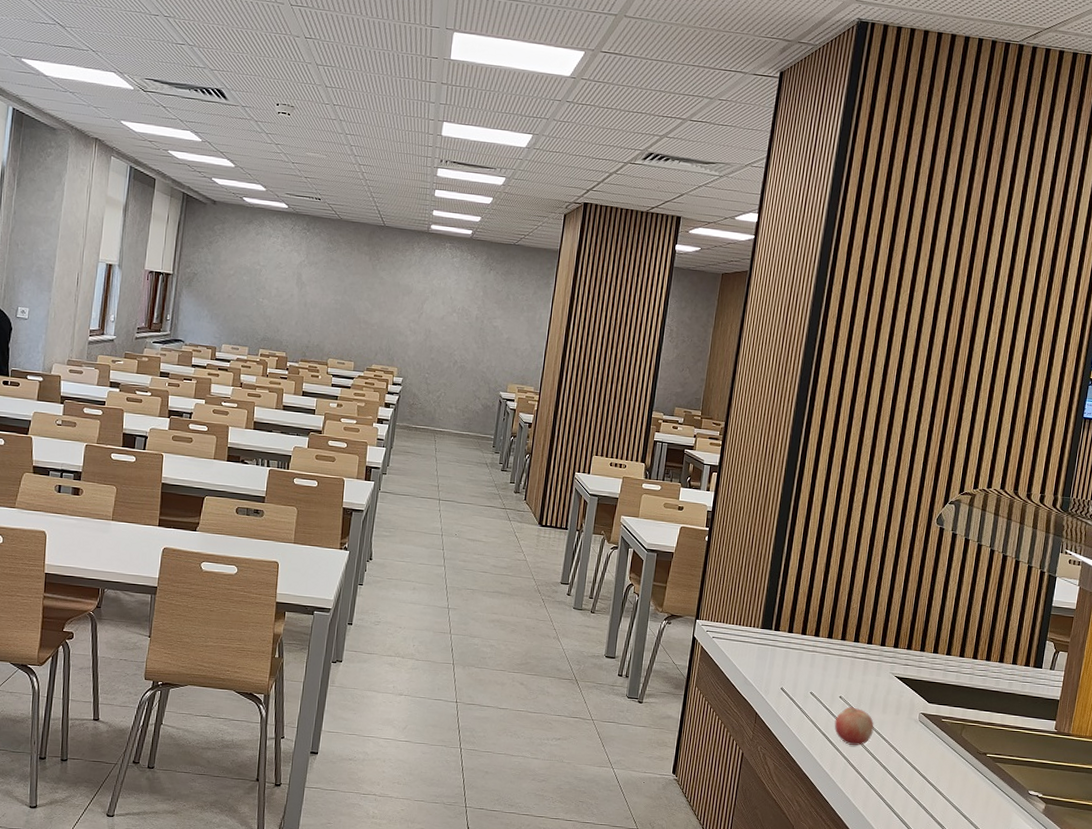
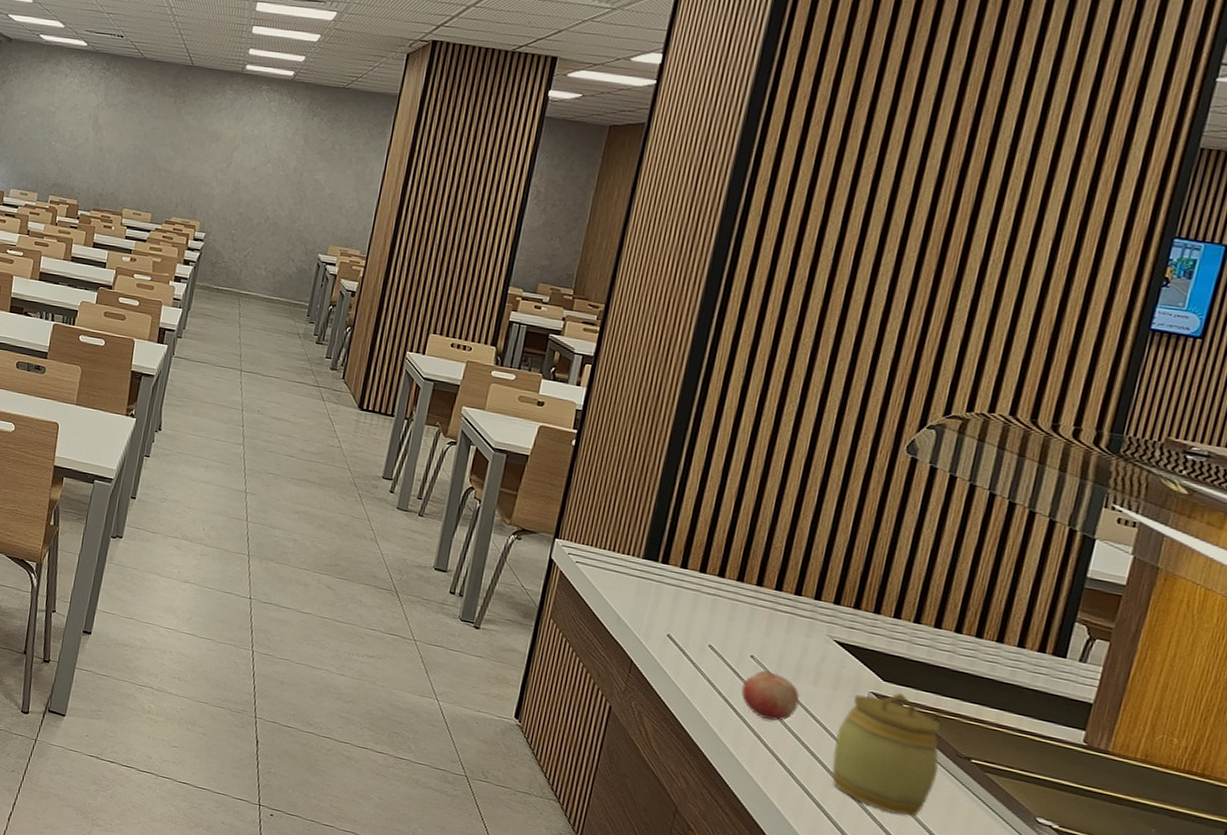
jar: none [898,710,967,805] -> present [832,693,941,816]

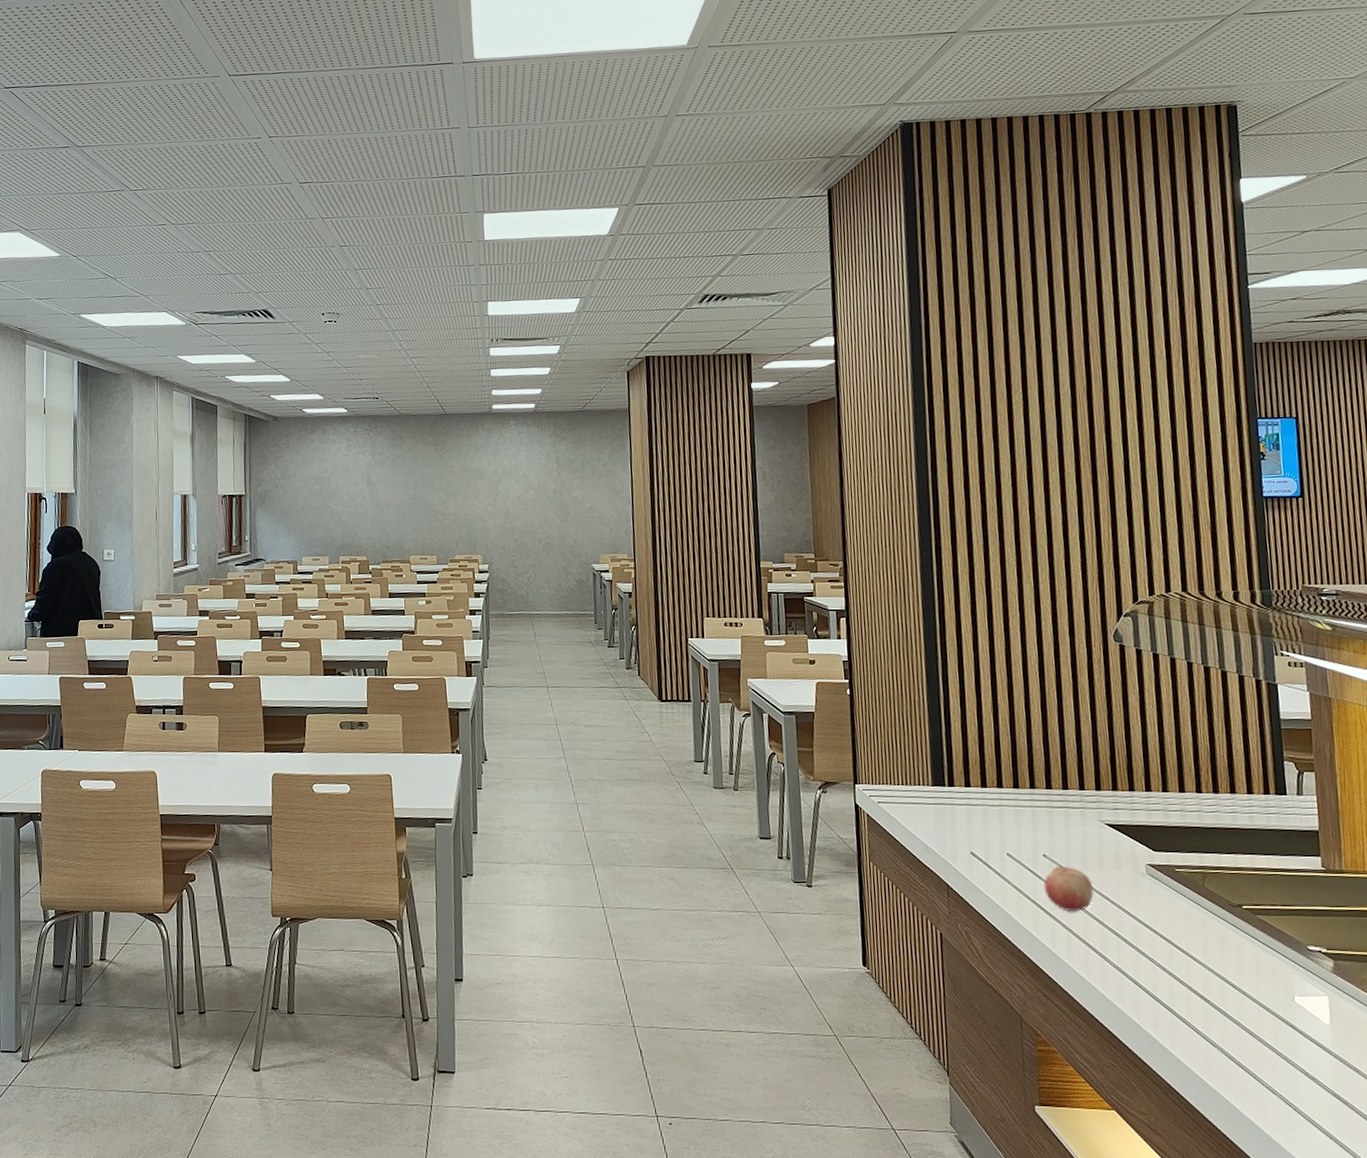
jar: present [832,693,941,816] -> none [1131,859,1221,973]

